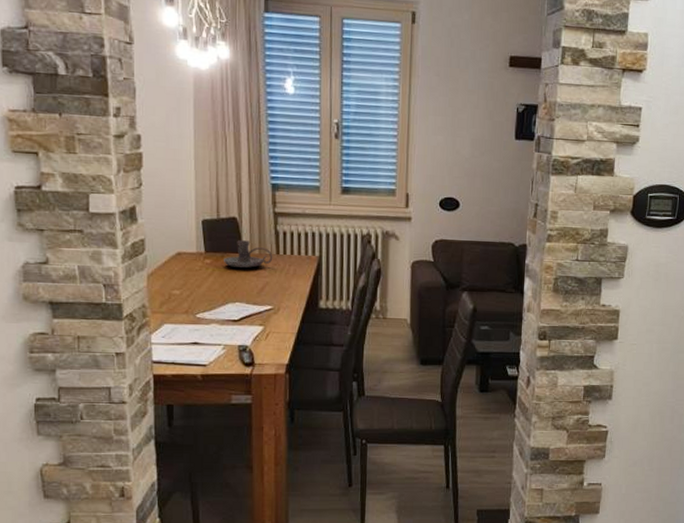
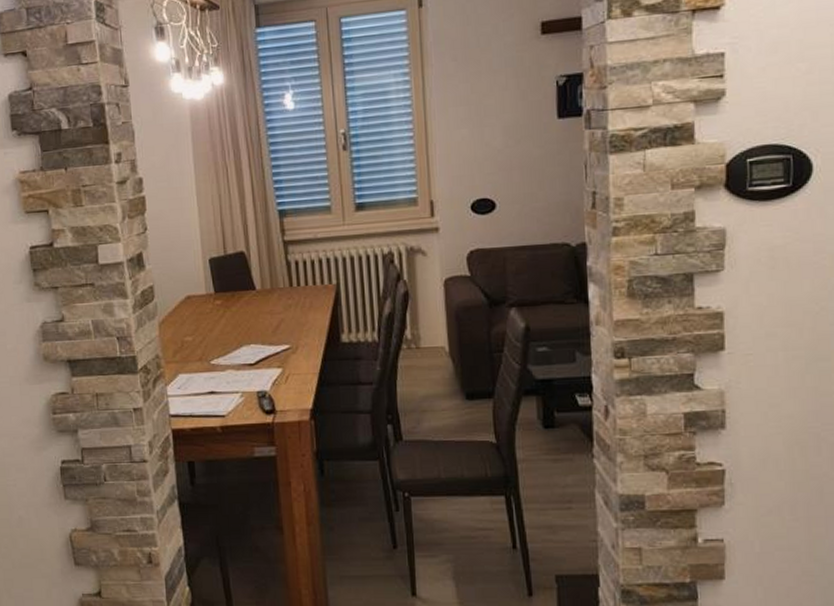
candle holder: present [224,240,273,269] -> none [234,275,286,307]

